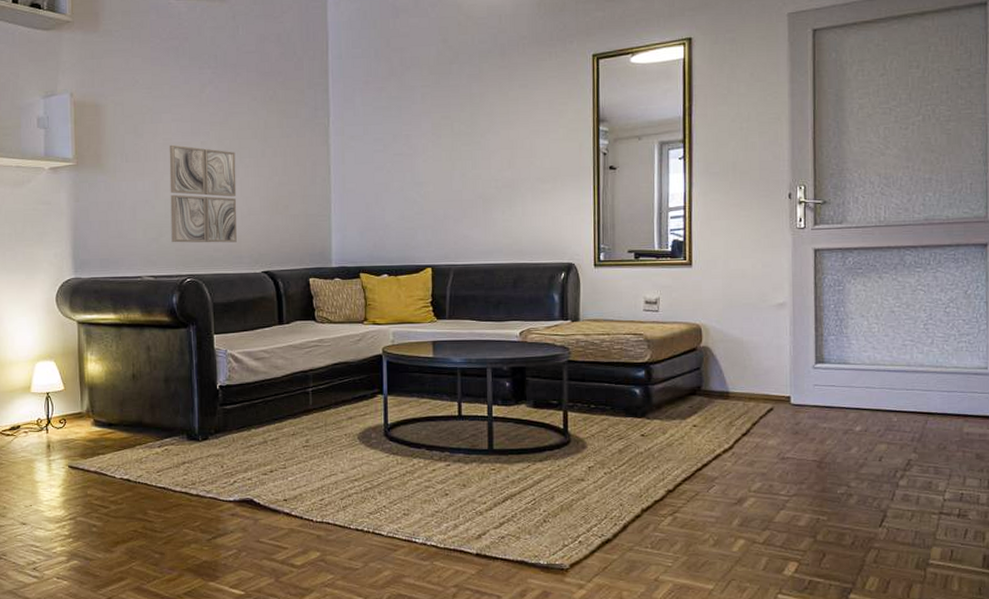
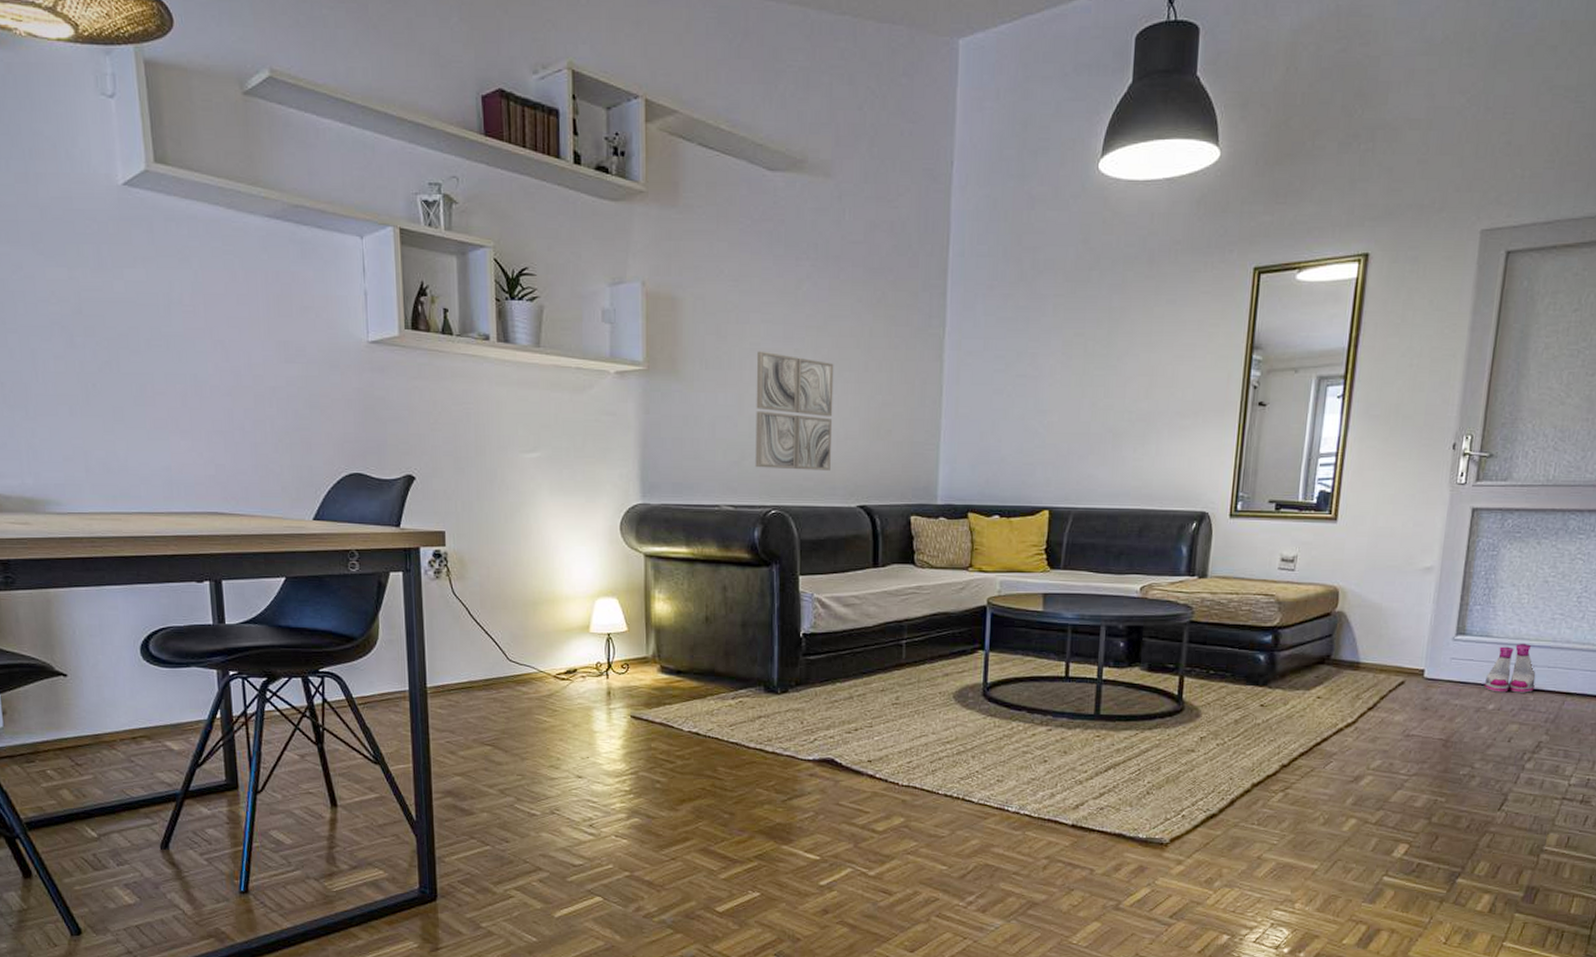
boots: none [848,368,897,415] -> present [1484,643,1536,693]

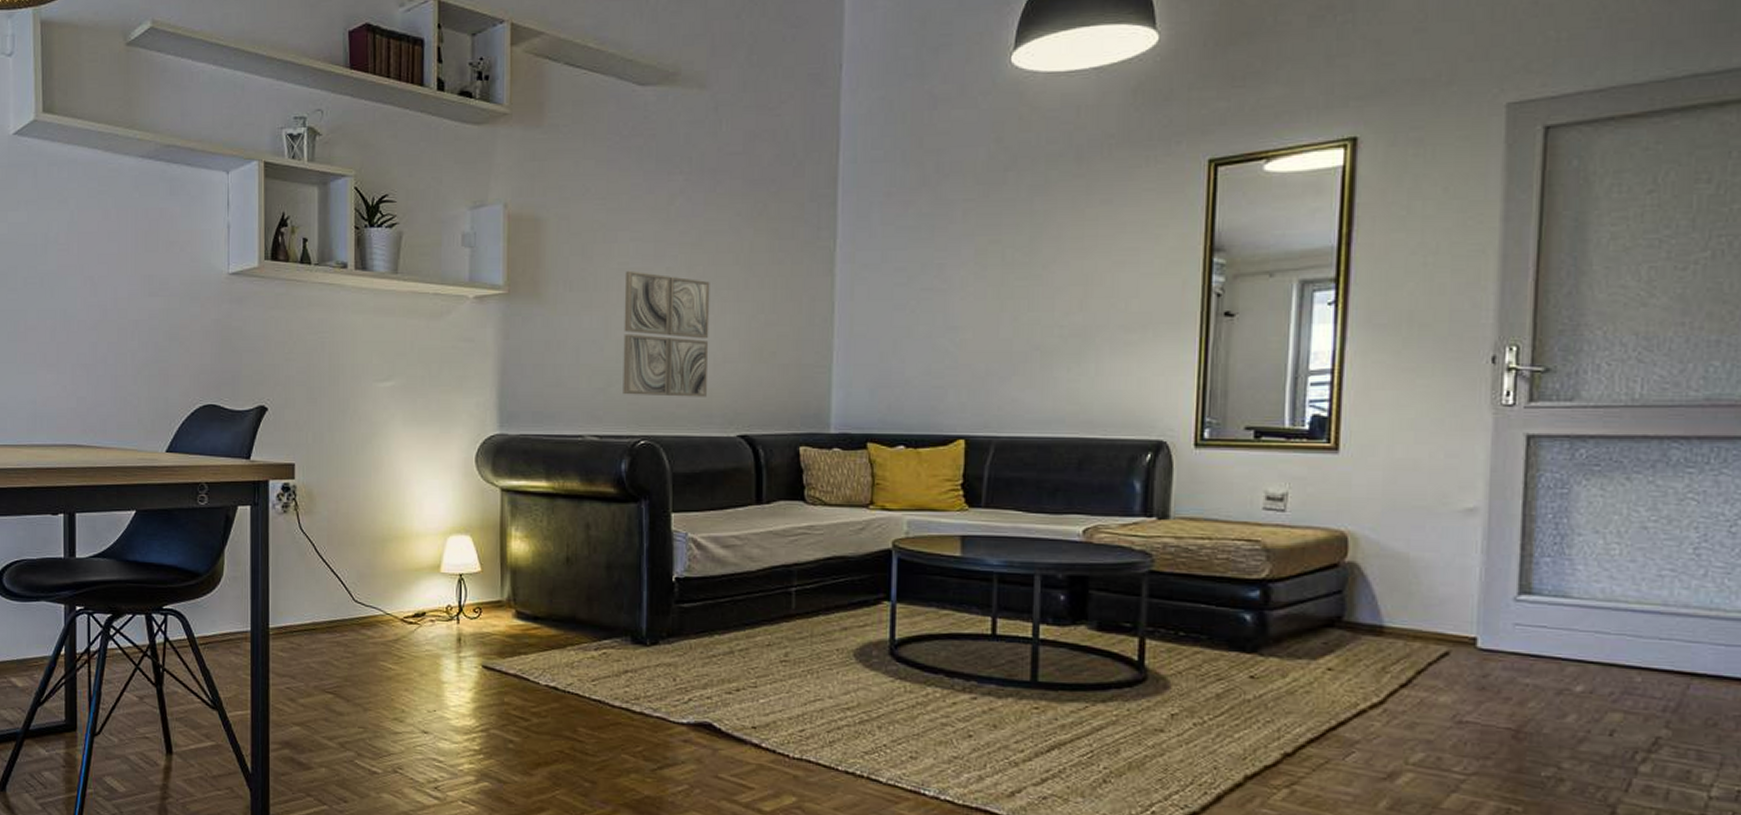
boots: present [1484,643,1536,693] -> none [1566,606,1642,672]

